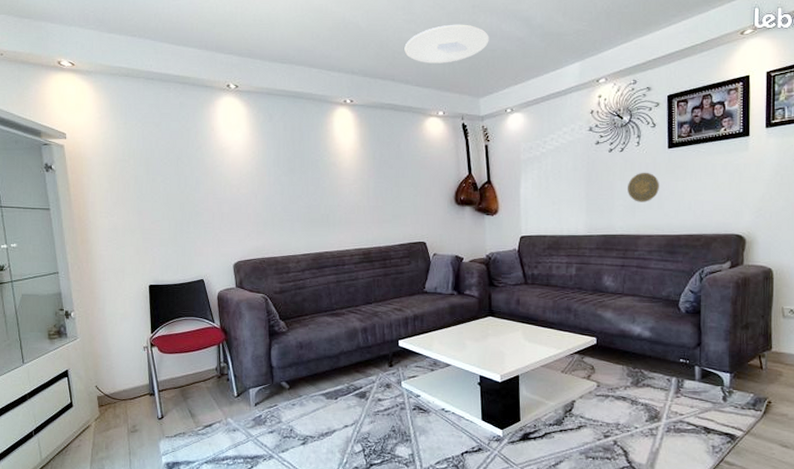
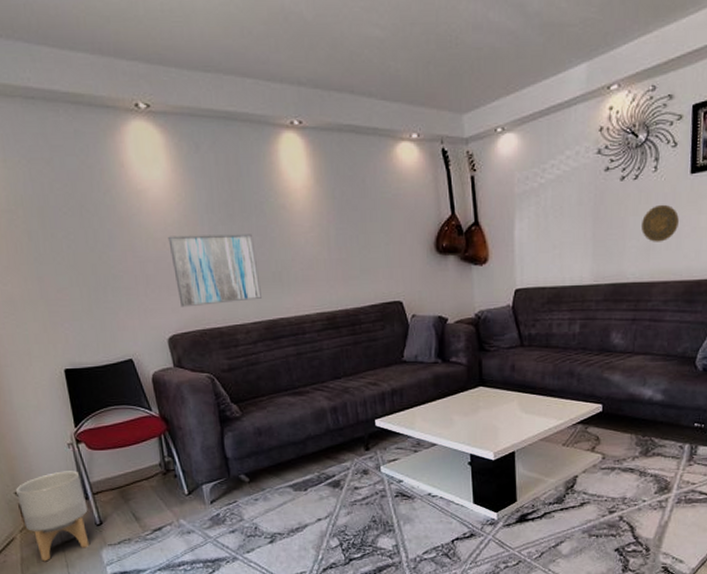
planter: none [97,370,153,448] -> present [16,471,90,562]
wall art: none [242,183,311,240] -> present [168,234,261,307]
ceiling light: present [404,24,489,63] -> none [364,12,473,68]

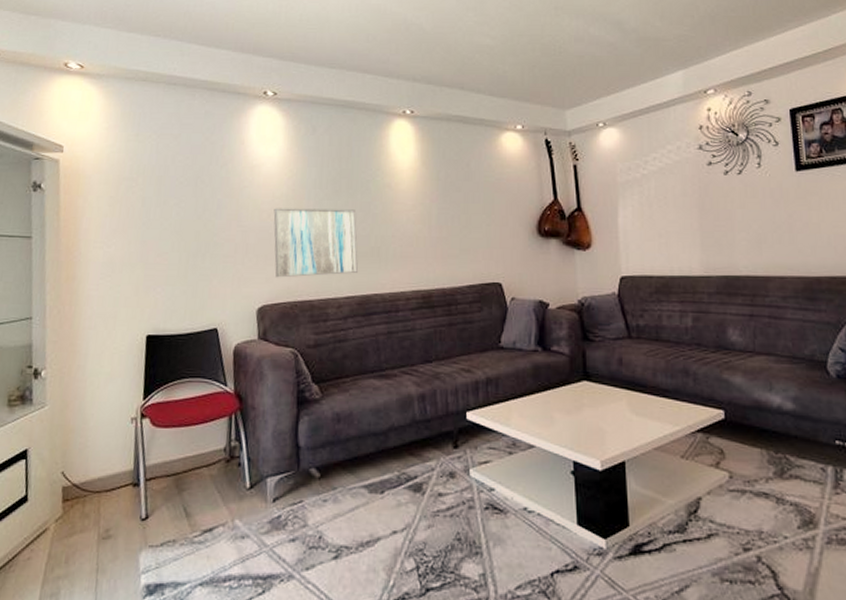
planter: present [16,471,90,562] -> none [63,450,137,563]
decorative plate: present [642,204,679,242] -> none [750,199,789,236]

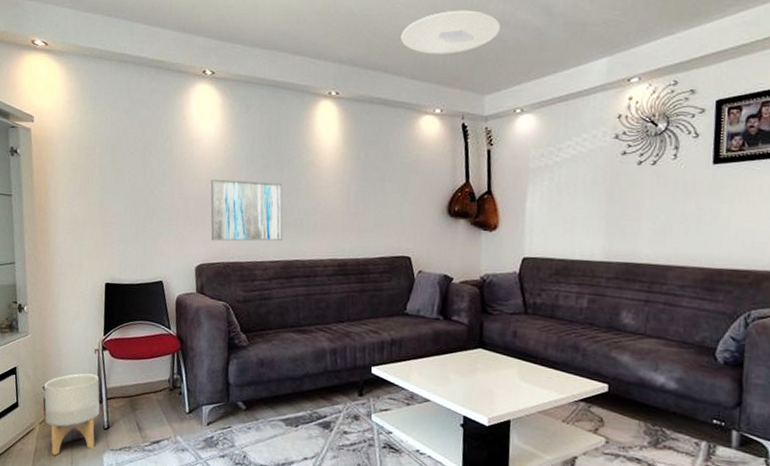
planter: none [63,450,137,563] -> present [44,373,100,456]
ceiling light: none [476,27,575,70] -> present [401,10,501,54]

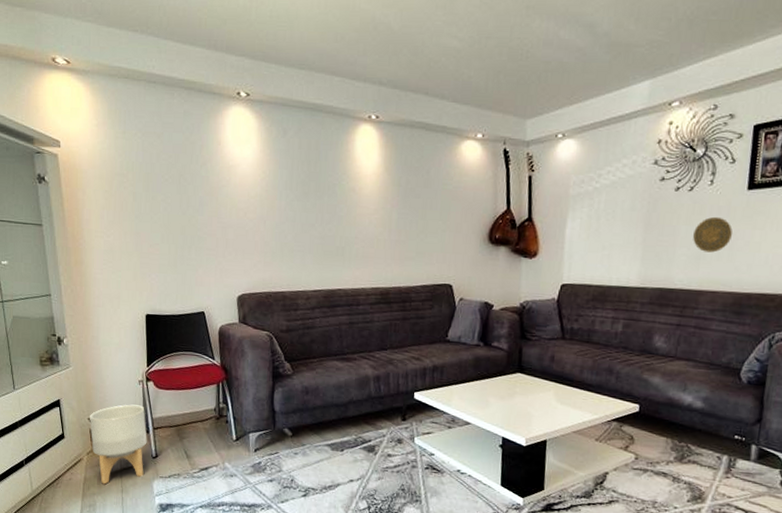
wall art: present [210,179,283,242] -> none [249,207,325,271]
ceiling light: present [401,10,501,54] -> none [442,28,544,76]
decorative plate: none [658,190,699,227] -> present [693,216,732,253]

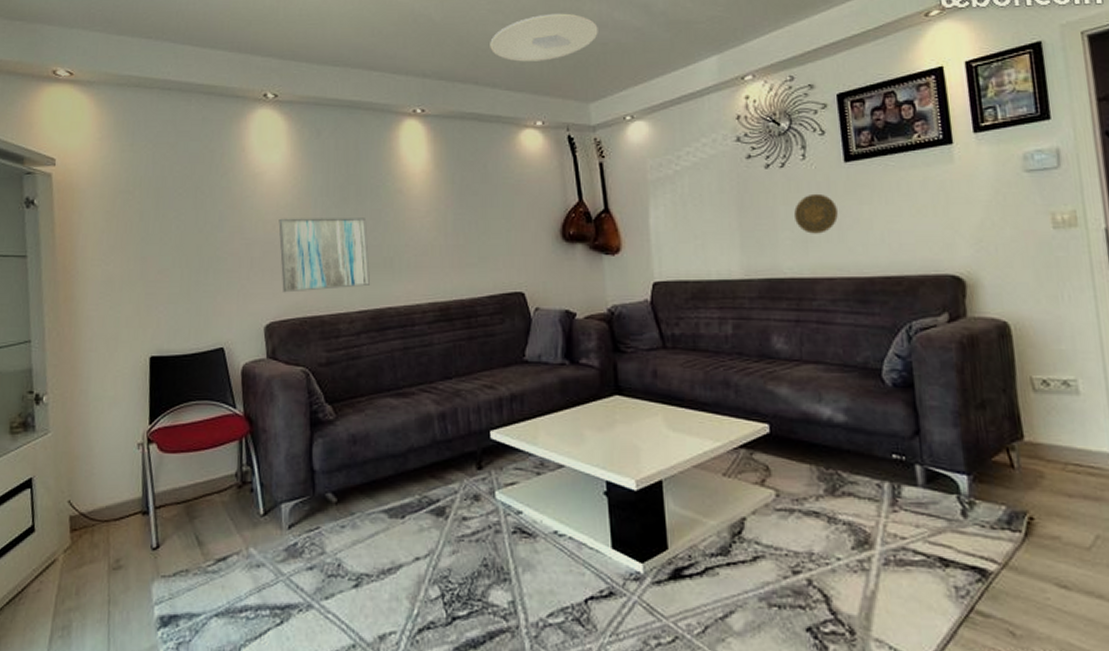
planter: present [90,404,147,485] -> none [70,477,146,594]
wall art: none [249,207,325,271] -> present [278,218,370,293]
ceiling light: none [442,28,544,76] -> present [490,13,598,62]

